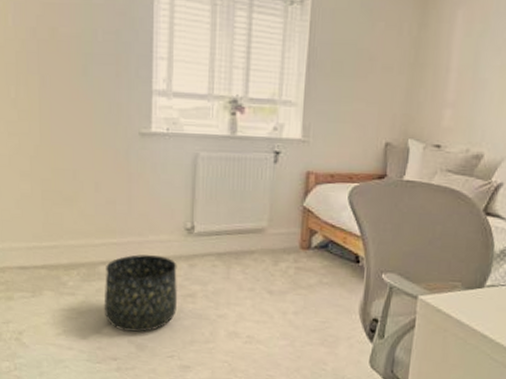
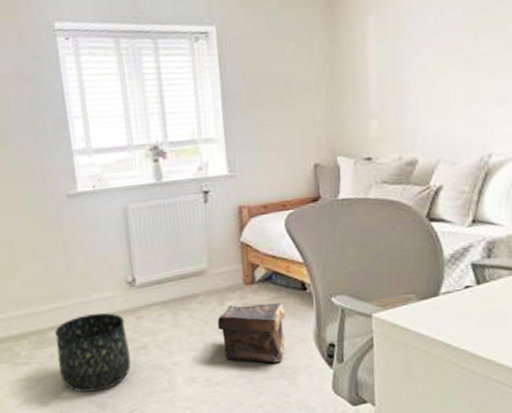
pouch: none [267,267,336,330] -> present [217,301,286,363]

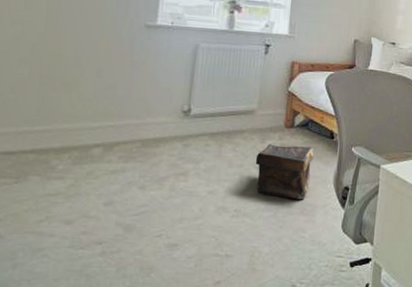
basket: present [55,313,132,392] -> none [93,136,172,213]

